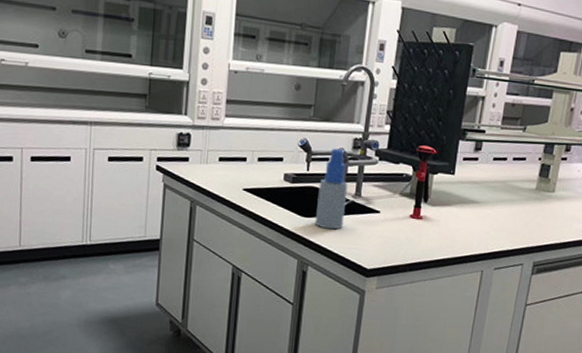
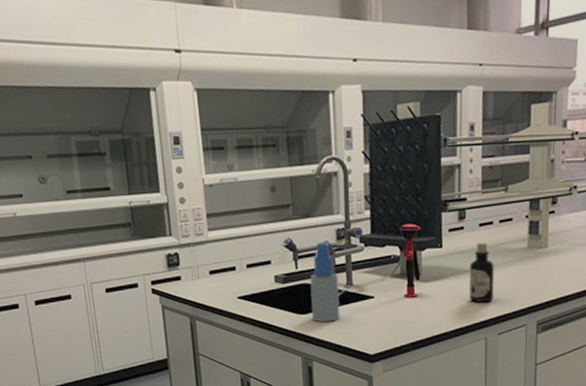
bottle: none [472,176,502,236] -> present [469,242,495,303]

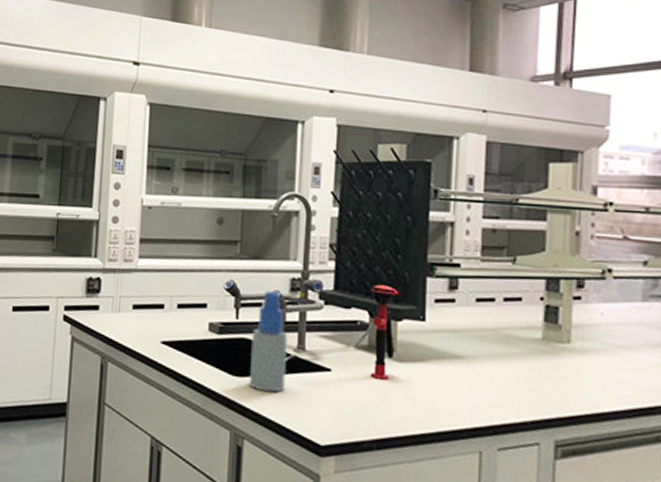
bottle: present [469,242,495,303] -> none [458,322,495,403]

